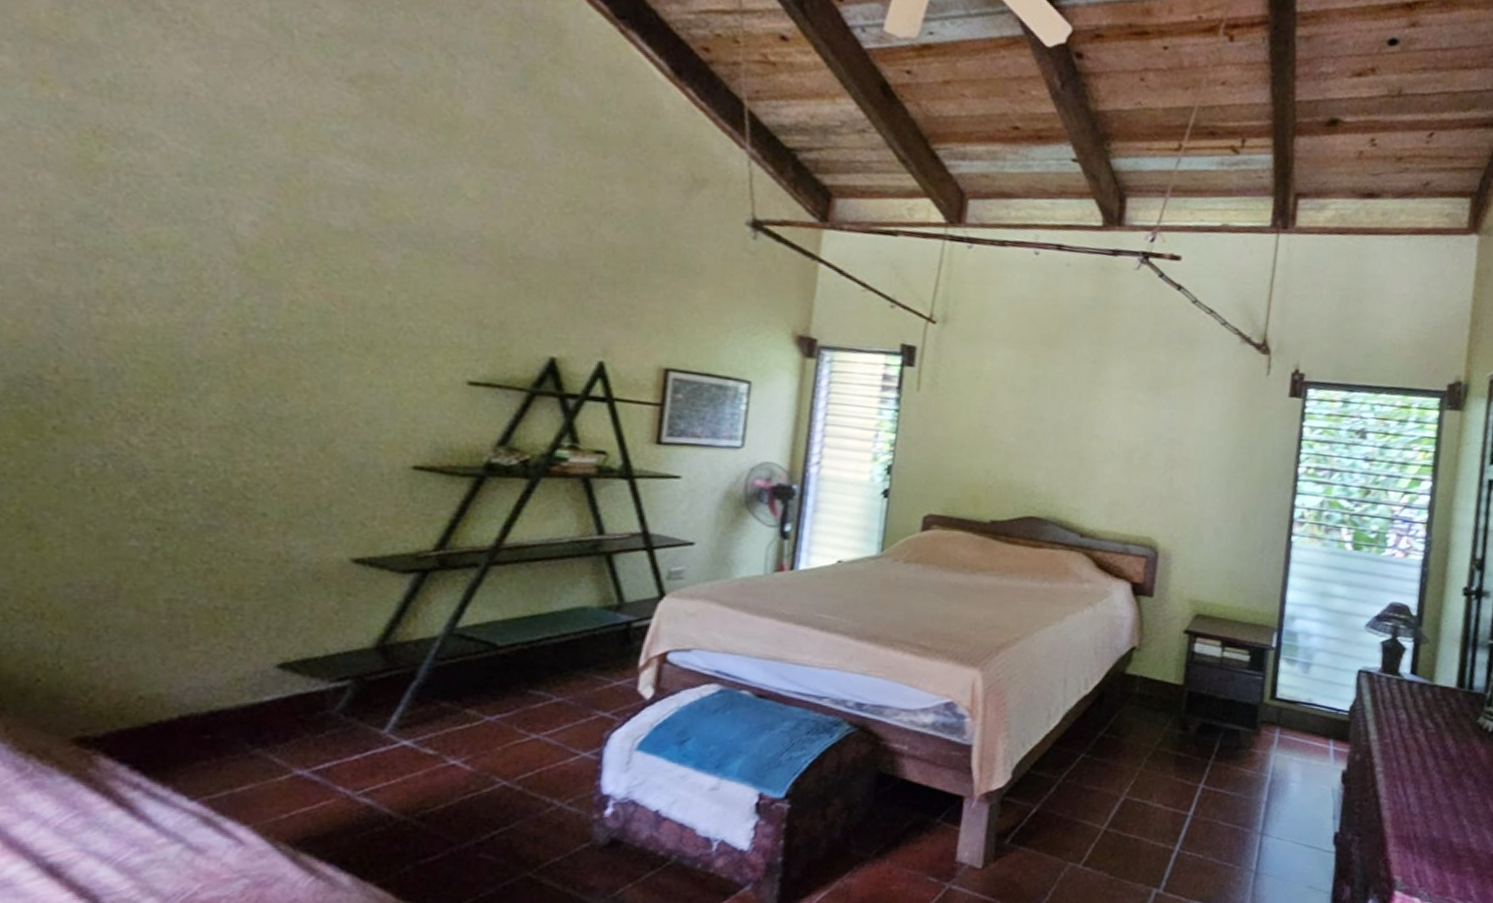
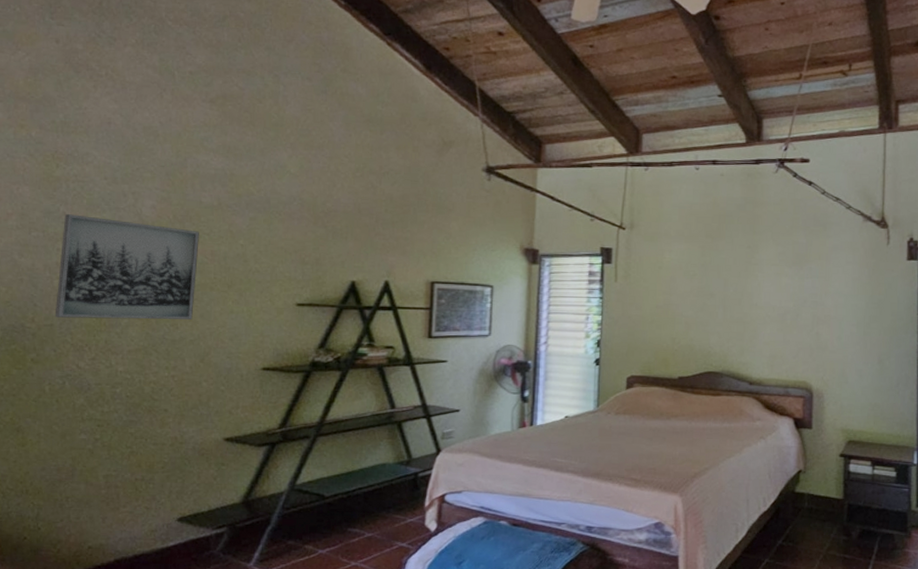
wall art: none [92,220,324,391] -> present [54,214,199,320]

